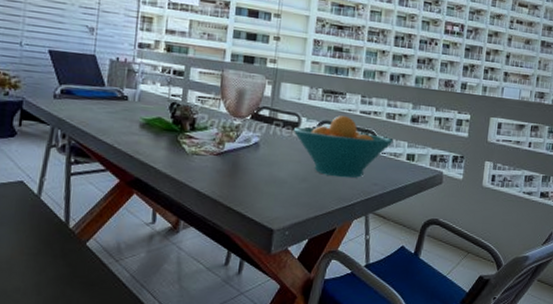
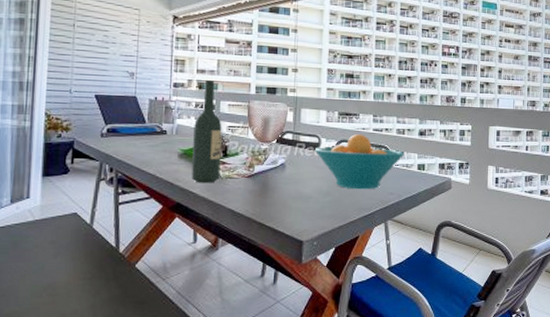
wine bottle: none [153,42,191,159] -> present [192,80,222,184]

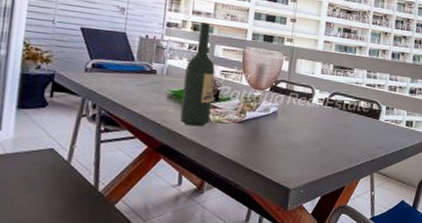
fruit bowl: present [314,134,405,190] -> none [307,88,395,142]

